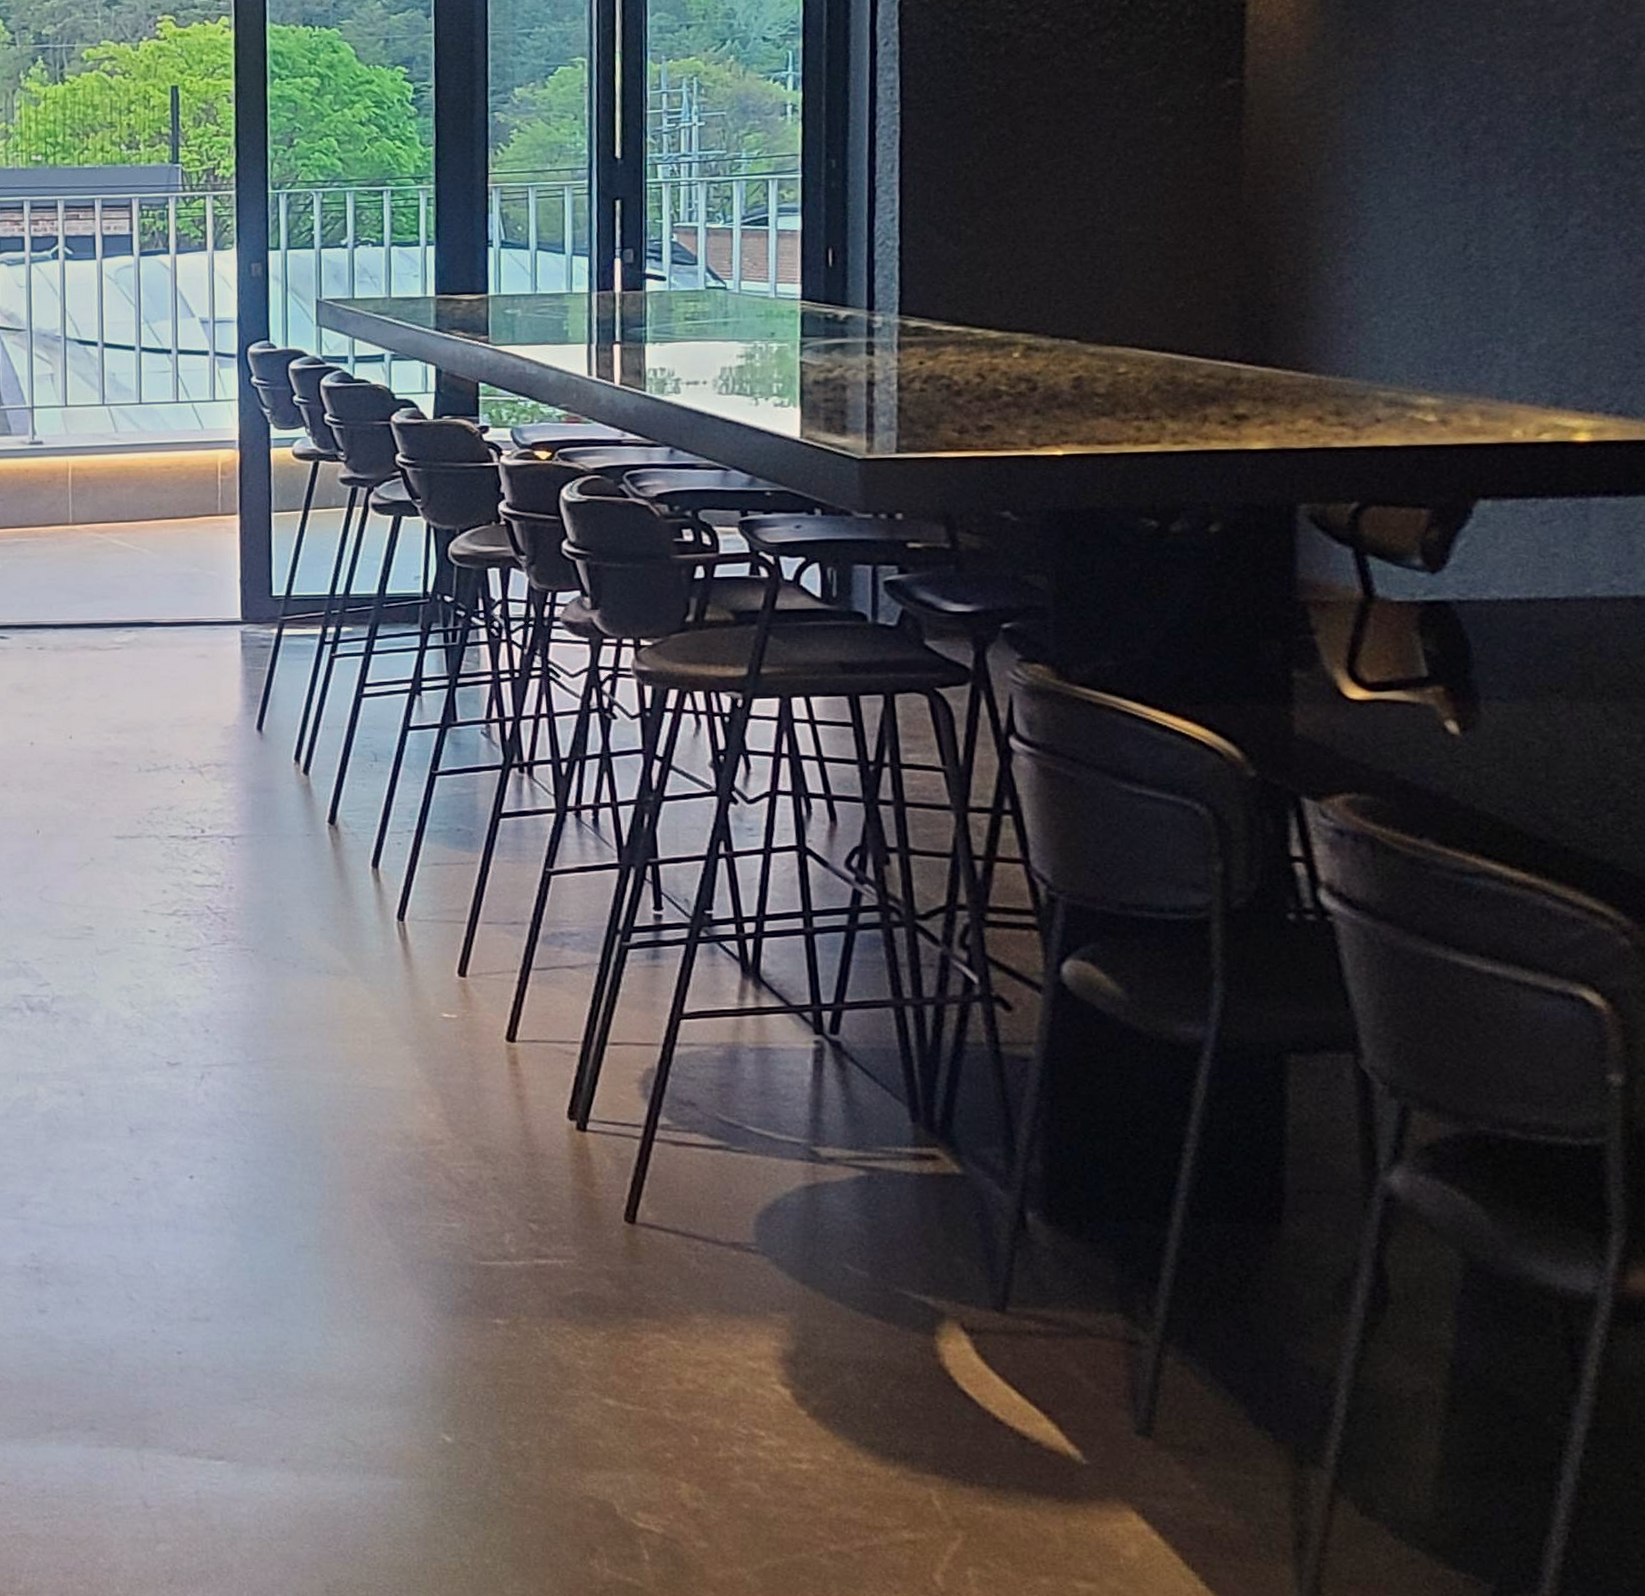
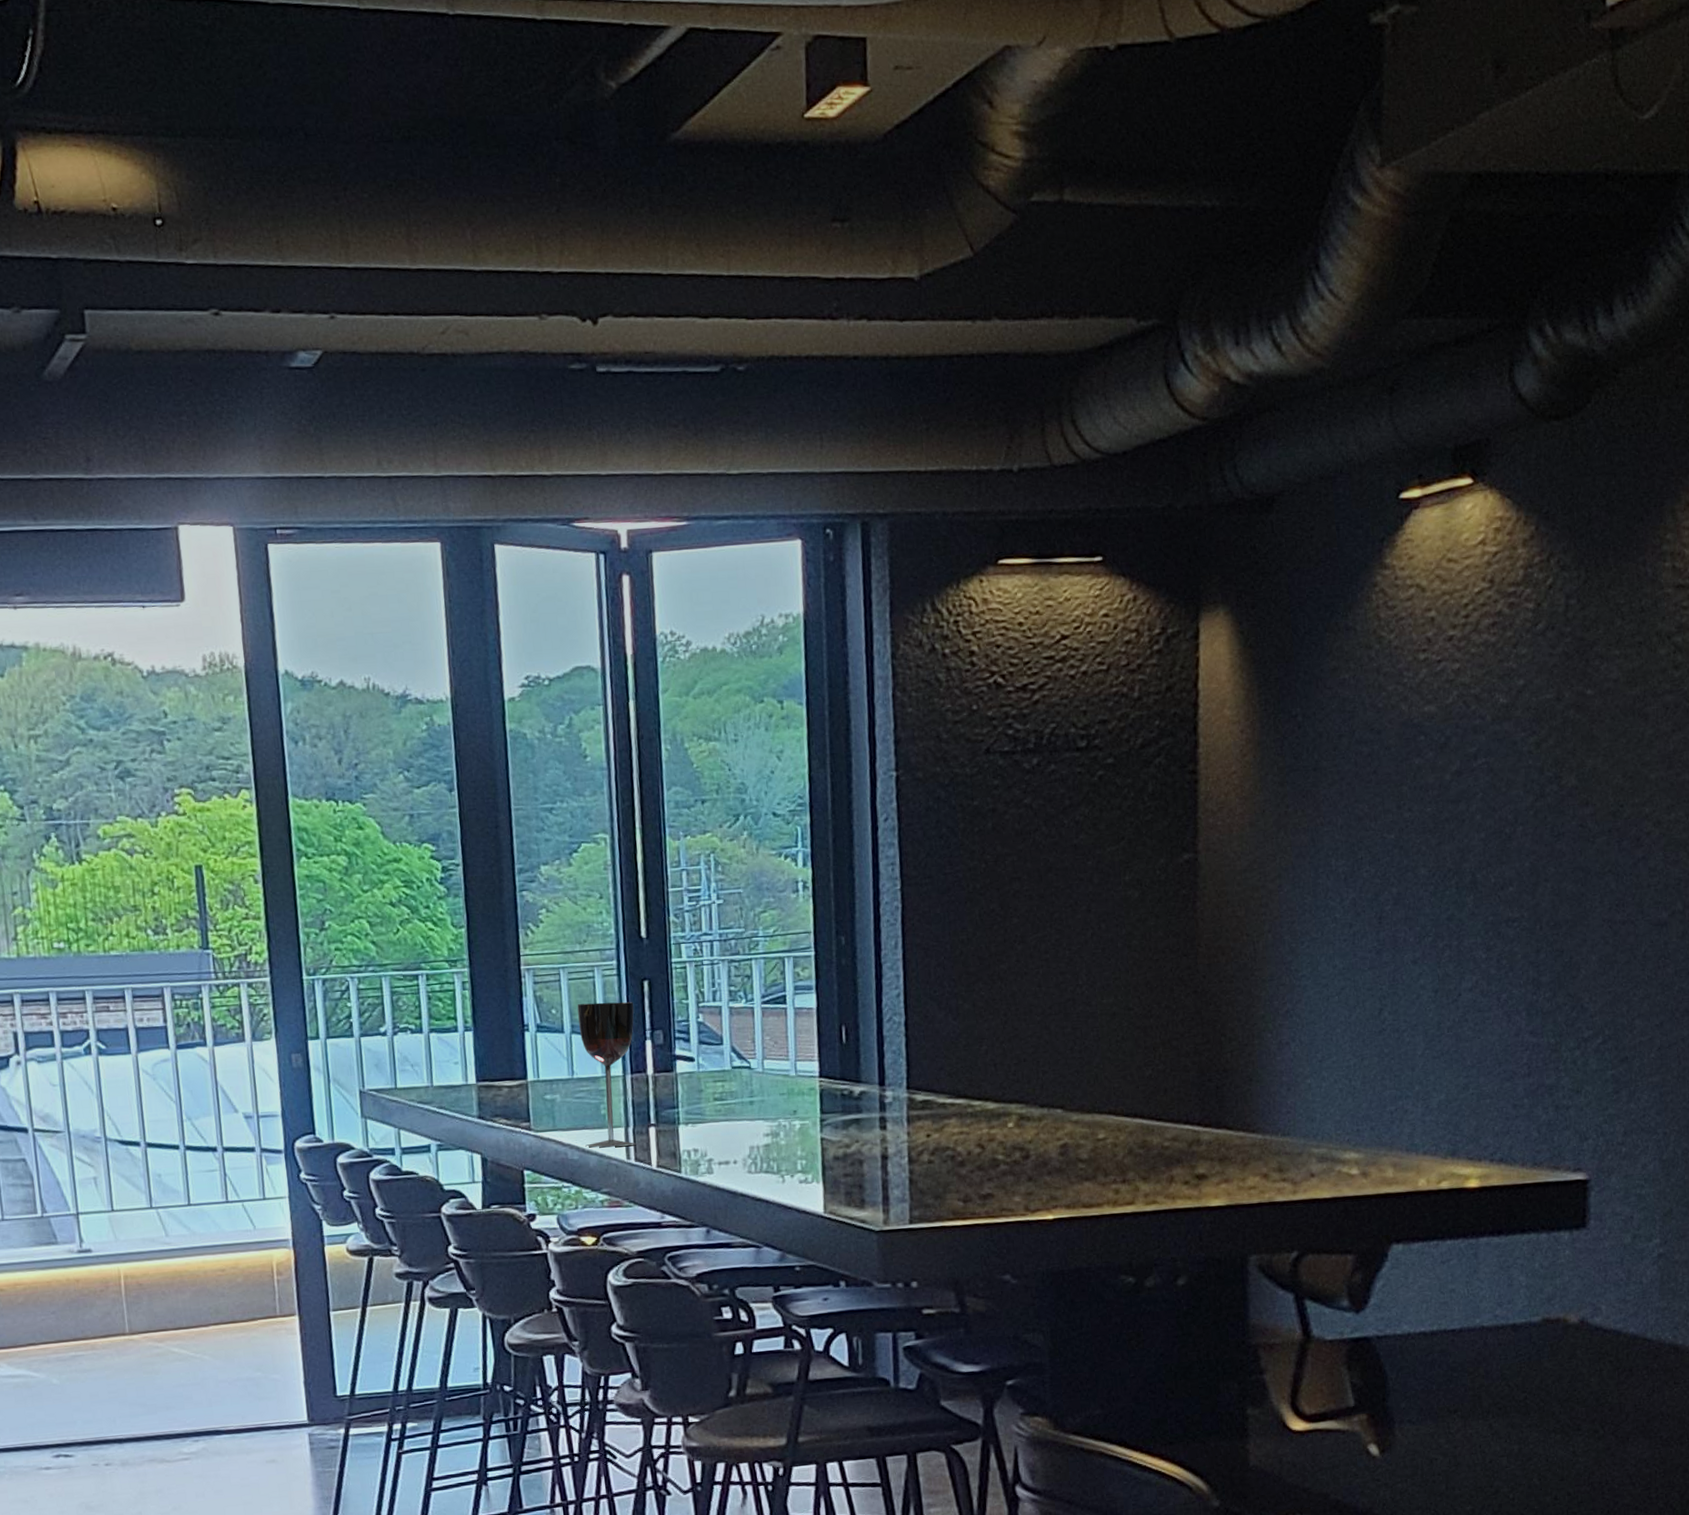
wineglass: none [544,220,604,363] -> present [577,1002,637,1148]

